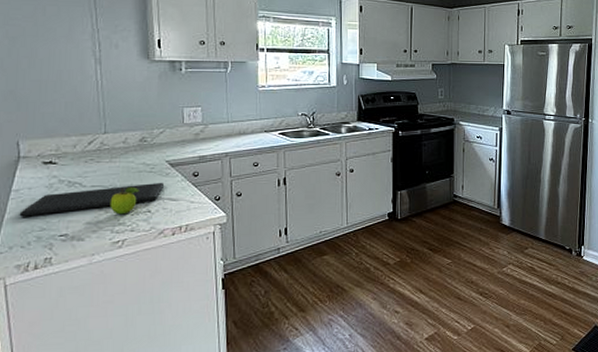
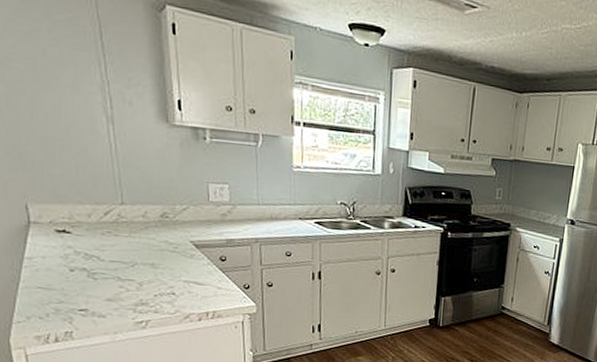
cutting board: present [19,182,165,217] -> none [34,263,190,287]
fruit: present [110,186,139,215] -> none [131,265,162,295]

